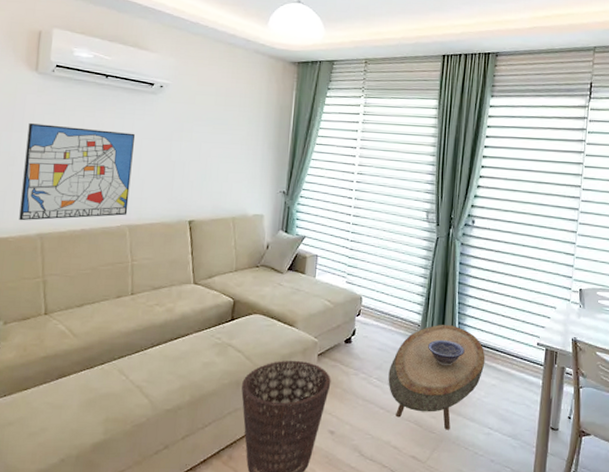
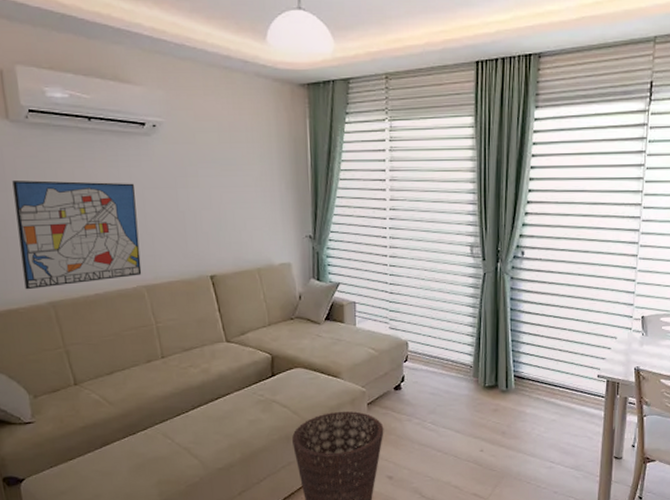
coffee table: present [388,325,485,430] -> none [443,364,543,467]
decorative bowl: present [428,339,465,366] -> none [482,379,521,405]

